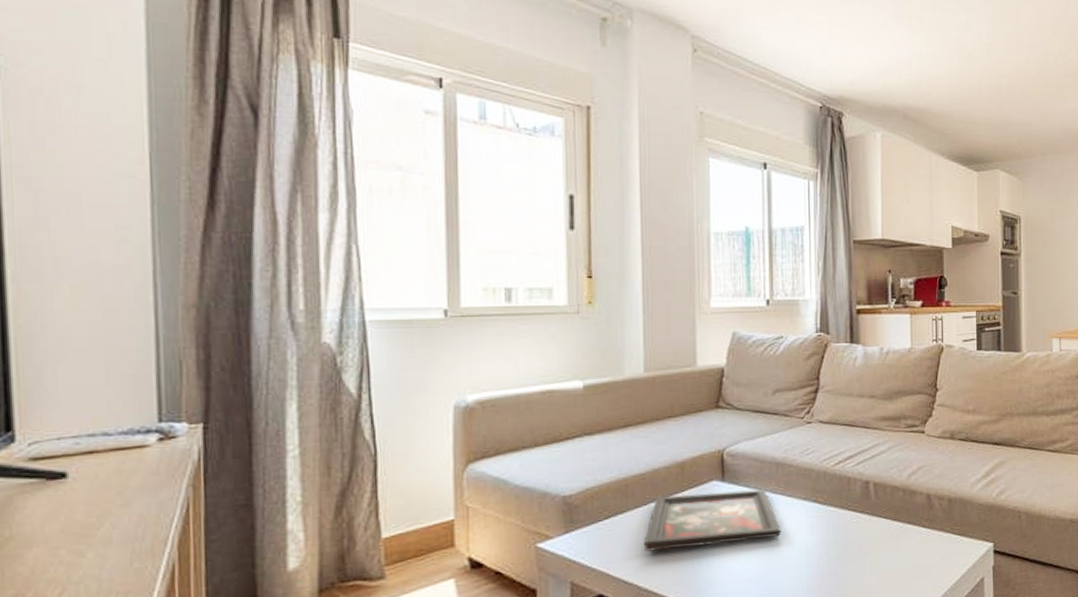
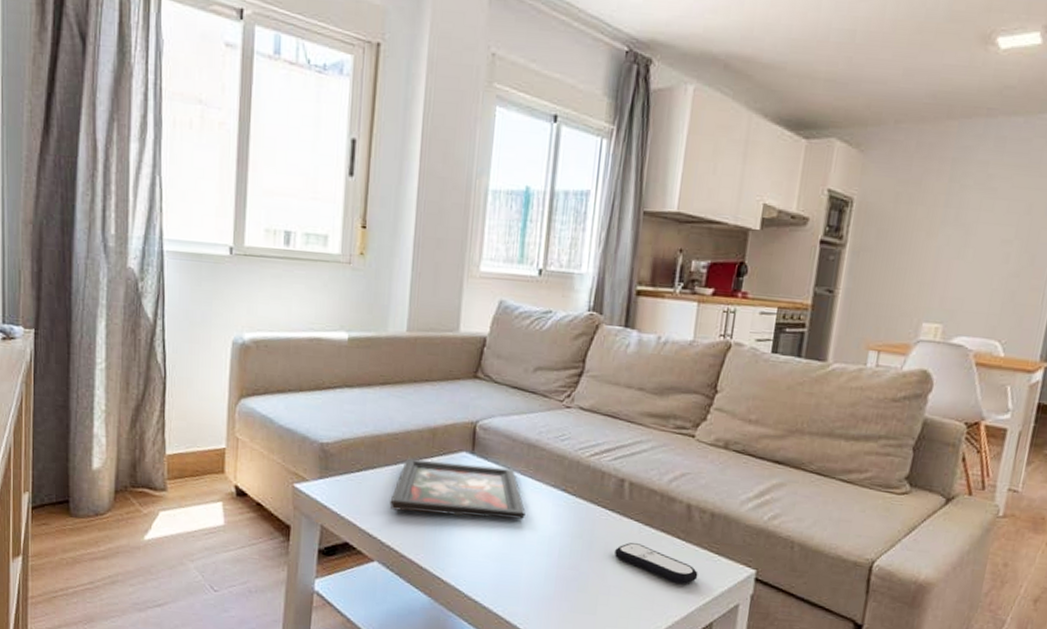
remote control: none [868,539,945,570] -> present [614,543,698,585]

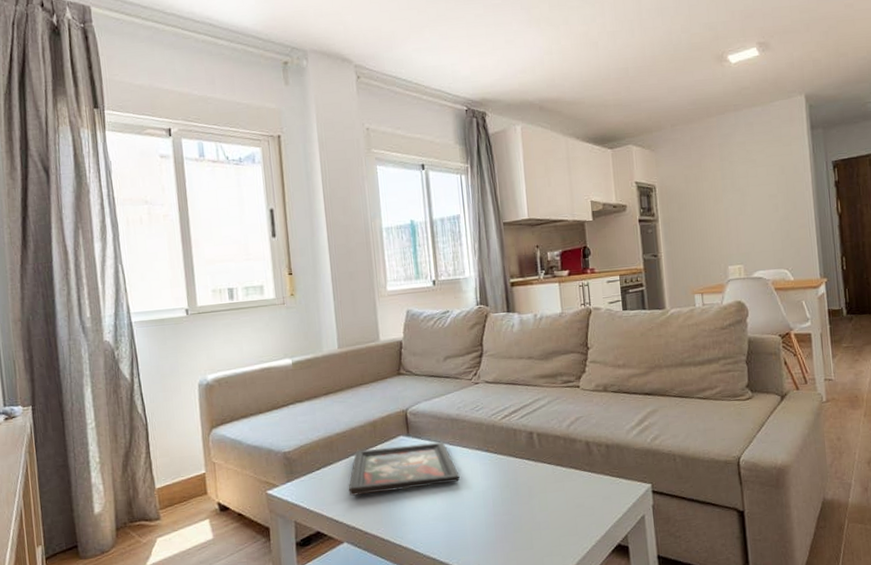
remote control: present [614,543,698,585] -> none [536,482,607,509]

